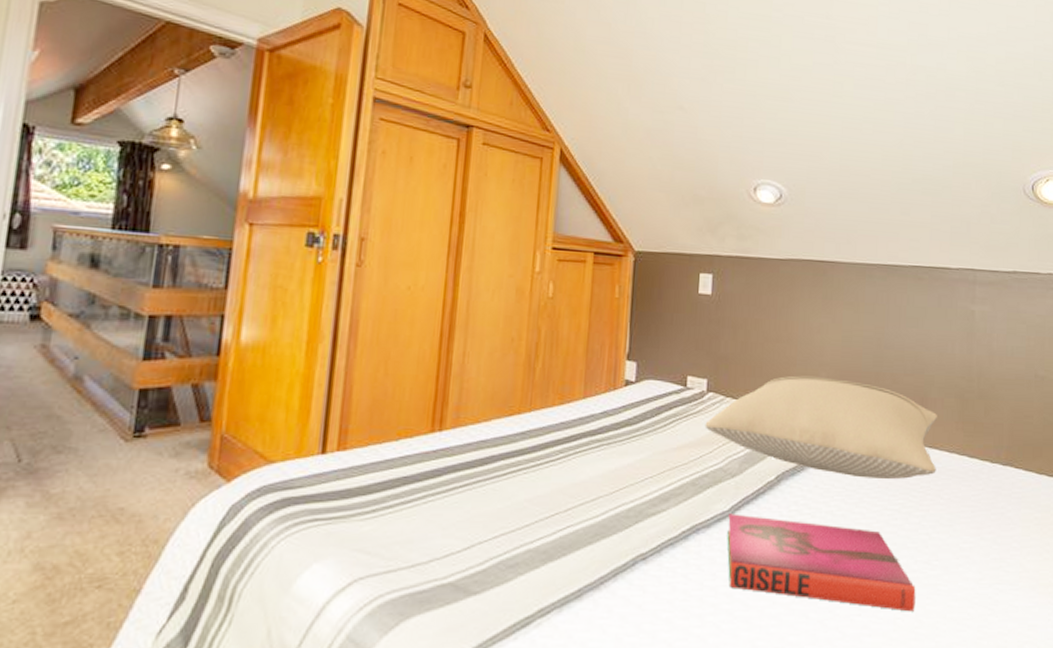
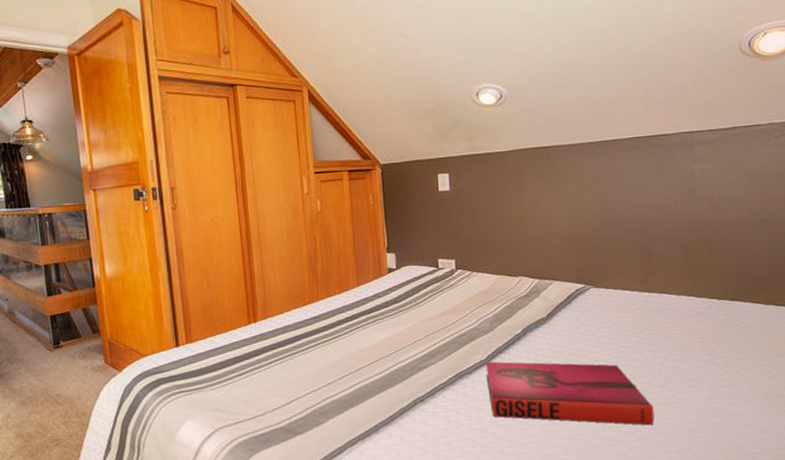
pillow: present [705,375,938,480] -> none [457,245,666,324]

